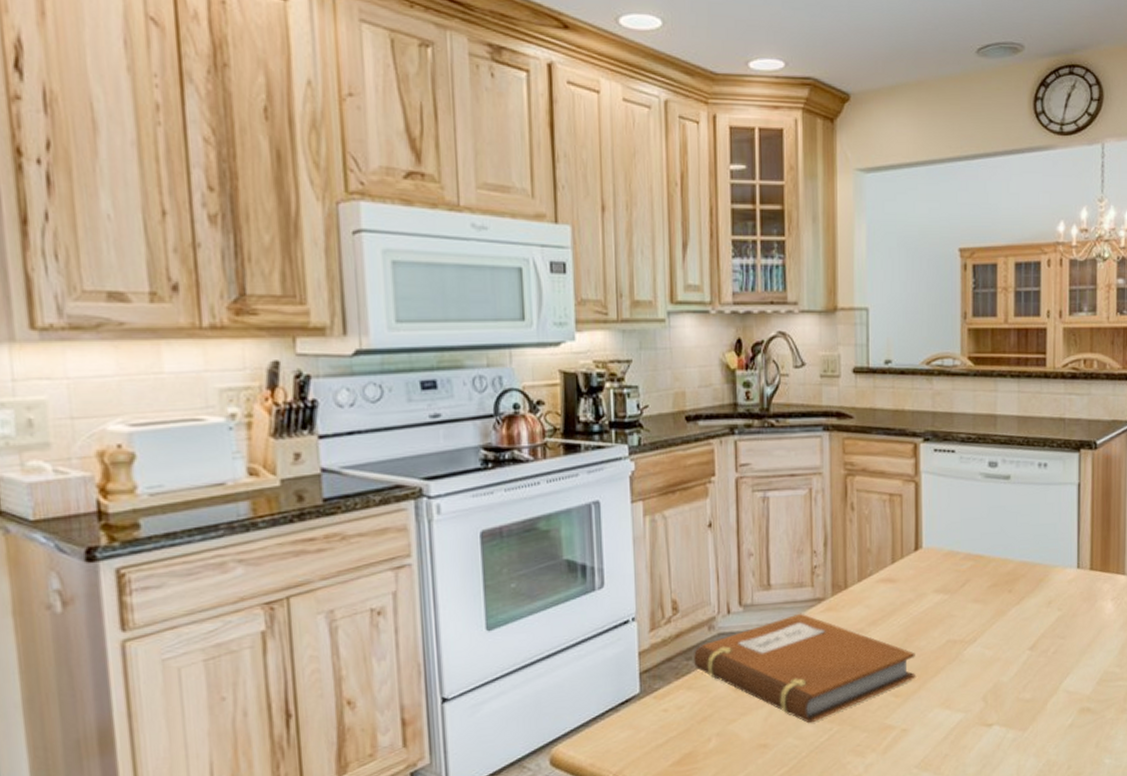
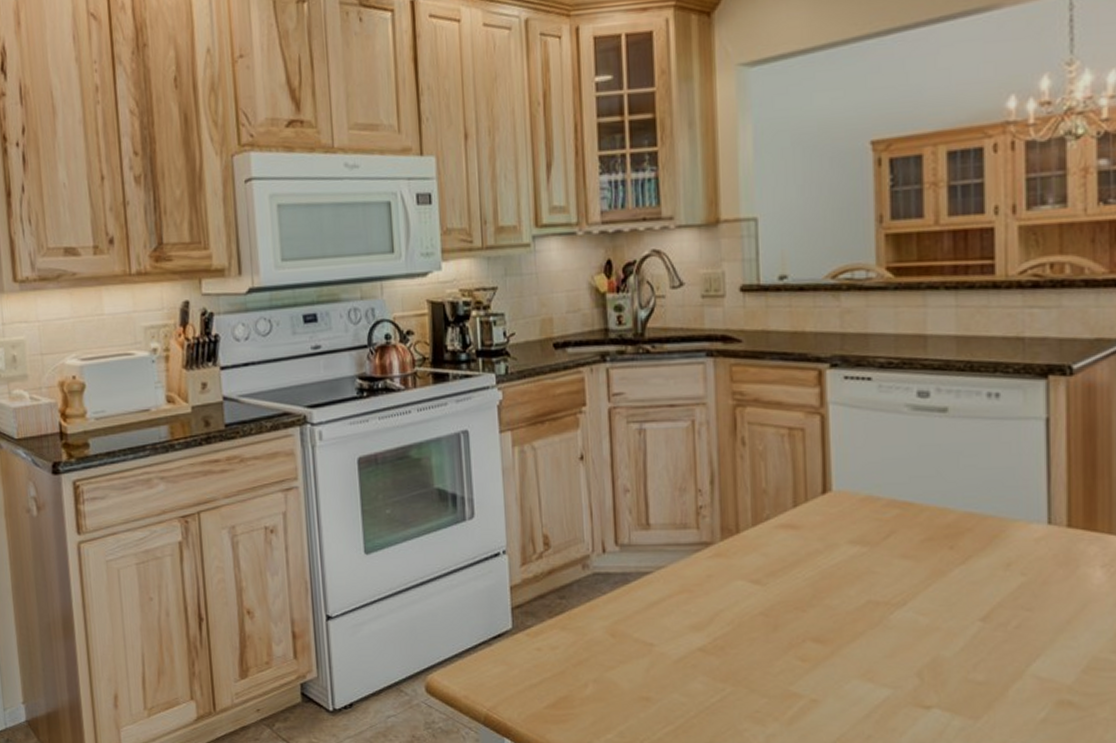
notebook: present [694,613,915,724] -> none [567,557,827,680]

